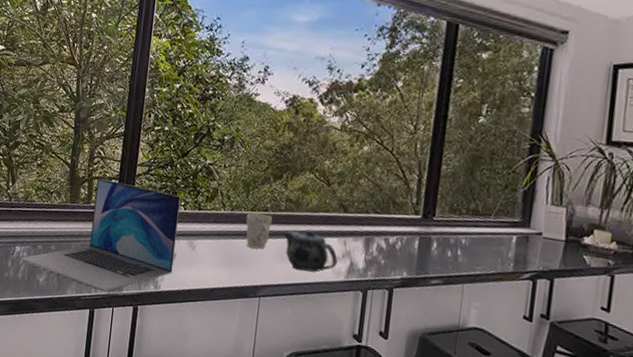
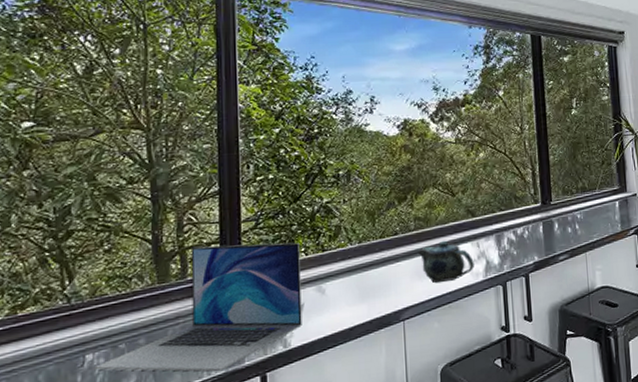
mug: present [246,213,272,249] -> none [376,238,404,275]

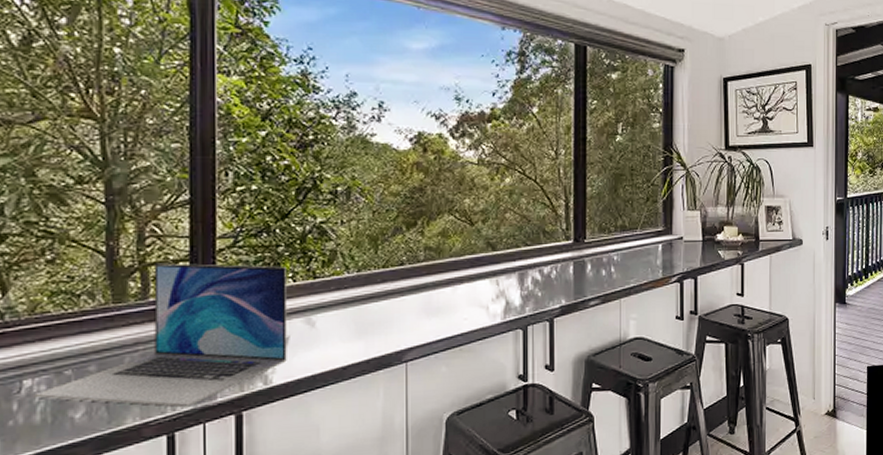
teapot: present [417,240,474,284] -> none [426,275,492,323]

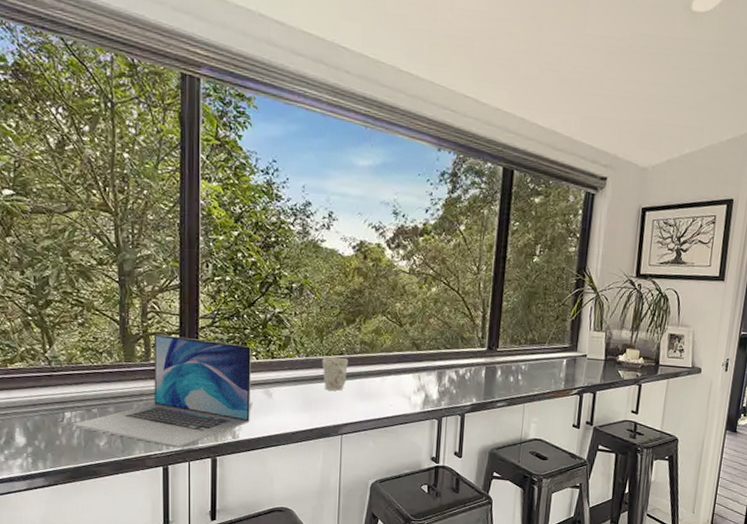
mug: none [378,268,410,310] -> present [322,357,348,391]

